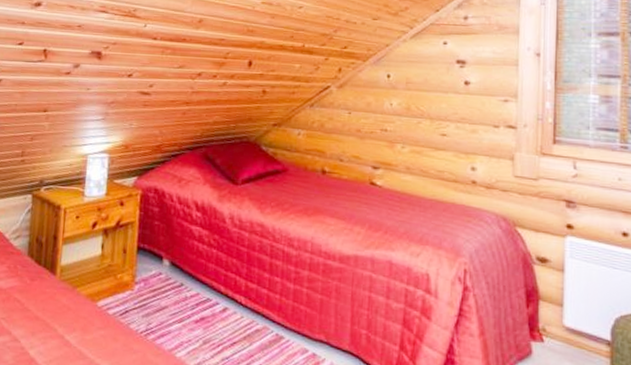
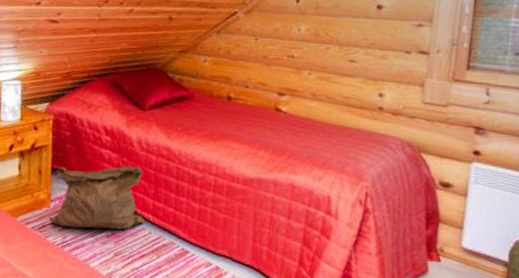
bag: none [132,243,236,314] -> present [49,165,145,230]

